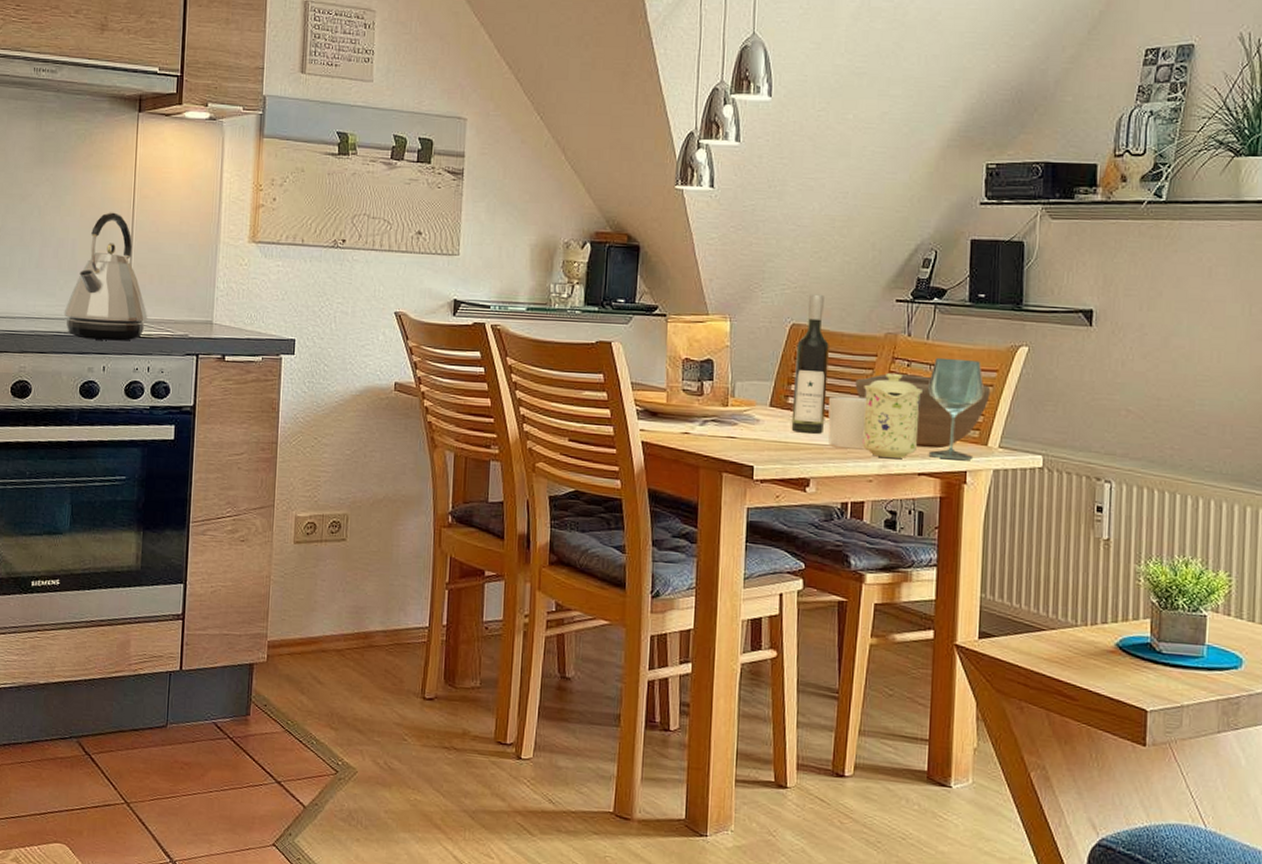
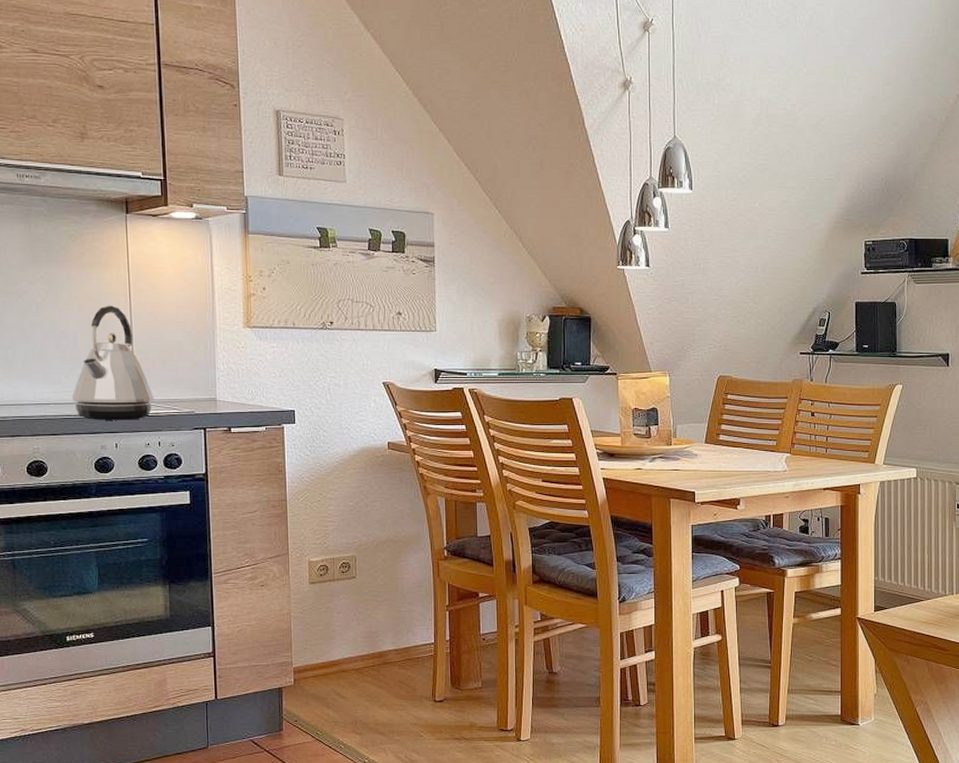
bottle: present [791,294,829,435] -> none [723,351,749,464]
mug: present [827,396,867,451] -> none [752,431,783,474]
bowl: present [855,374,991,449] -> none [771,412,875,468]
mug: present [862,372,924,458] -> none [778,410,825,477]
wine glass: present [927,357,985,461] -> none [827,397,871,476]

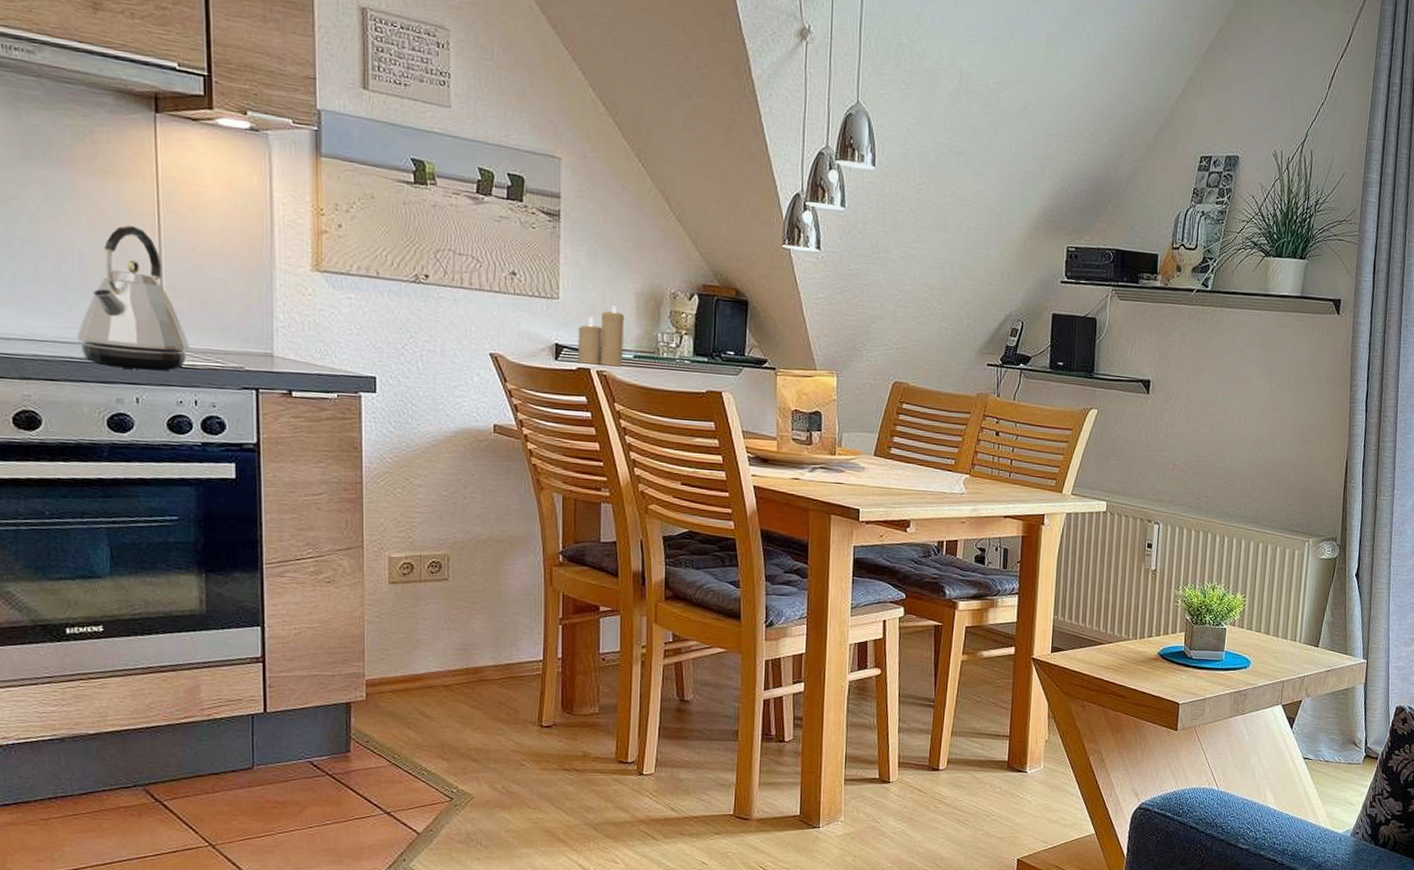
candle: none [452,332,490,384] -> present [577,305,625,367]

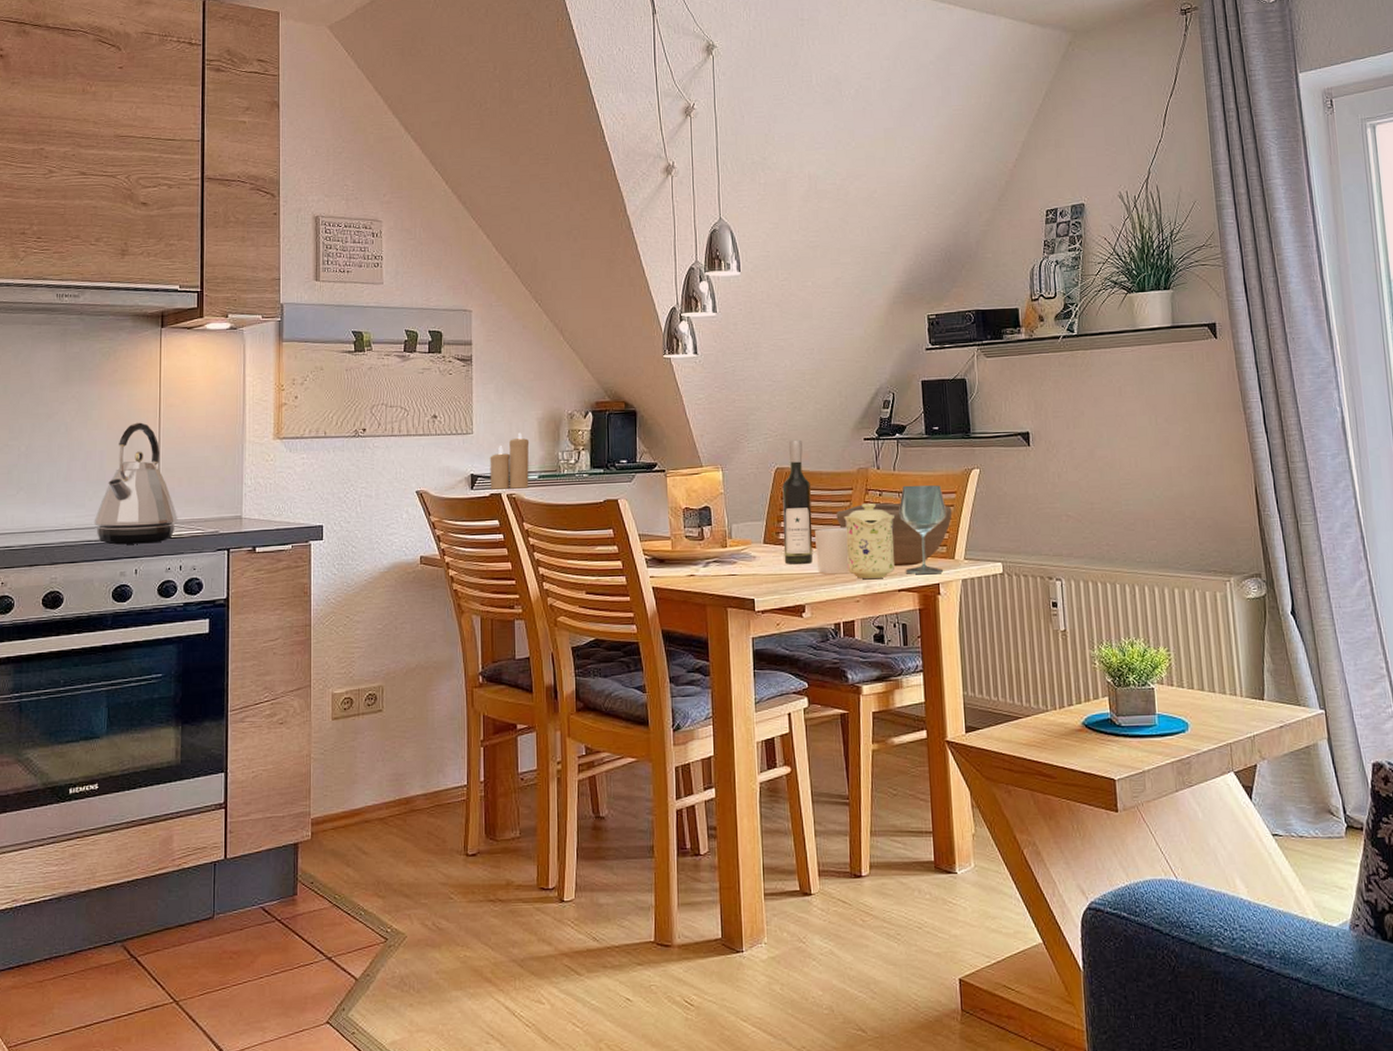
bottle: none [893,355,928,482] -> present [782,439,813,566]
mug: none [926,447,961,496] -> present [815,527,852,576]
bowl: none [951,430,1066,495] -> present [836,503,952,567]
mug: none [957,428,1010,503] -> present [844,502,896,579]
wine glass: none [1012,416,1061,505] -> present [898,485,947,575]

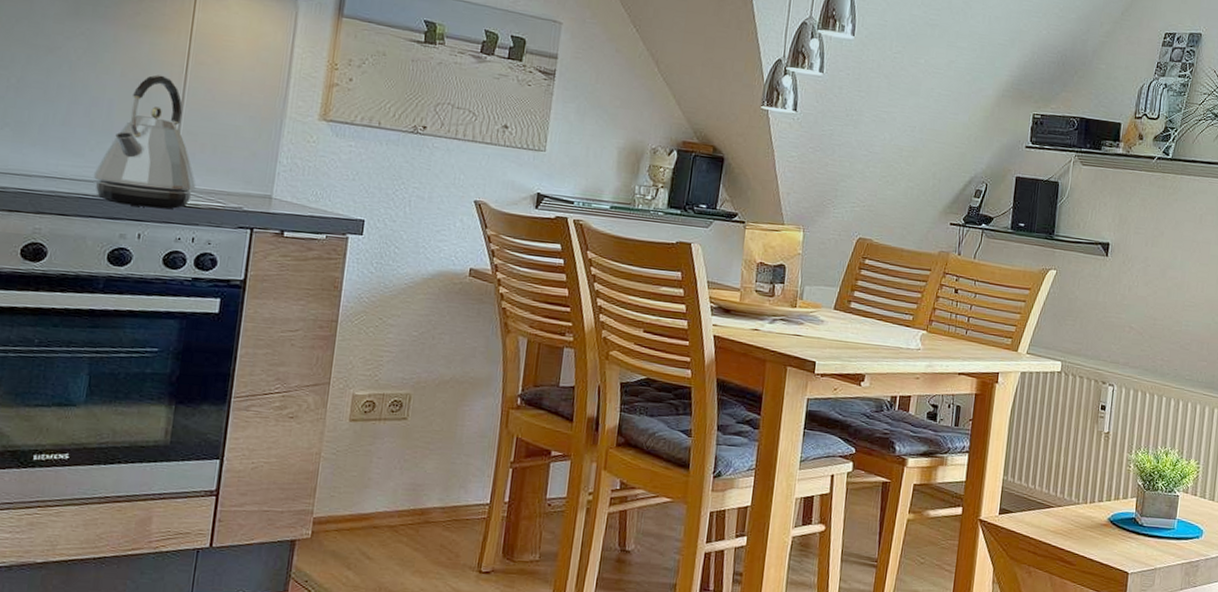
candle: present [490,432,530,490] -> none [556,158,606,217]
bottle: present [782,439,813,566] -> none [851,212,890,337]
mug: present [815,527,852,576] -> none [883,303,919,351]
bowl: present [836,503,952,567] -> none [910,287,1024,353]
mug: present [844,502,896,579] -> none [913,285,968,360]
wine glass: present [898,485,947,575] -> none [968,274,1019,364]

